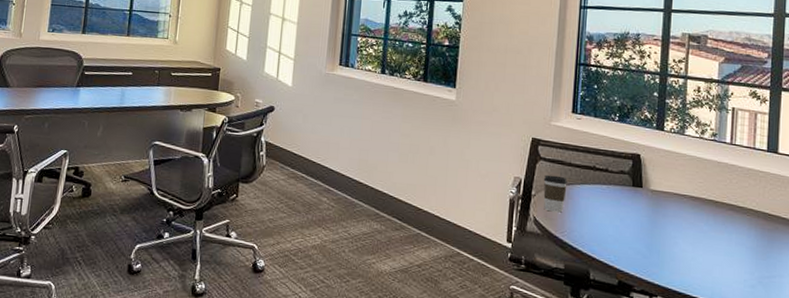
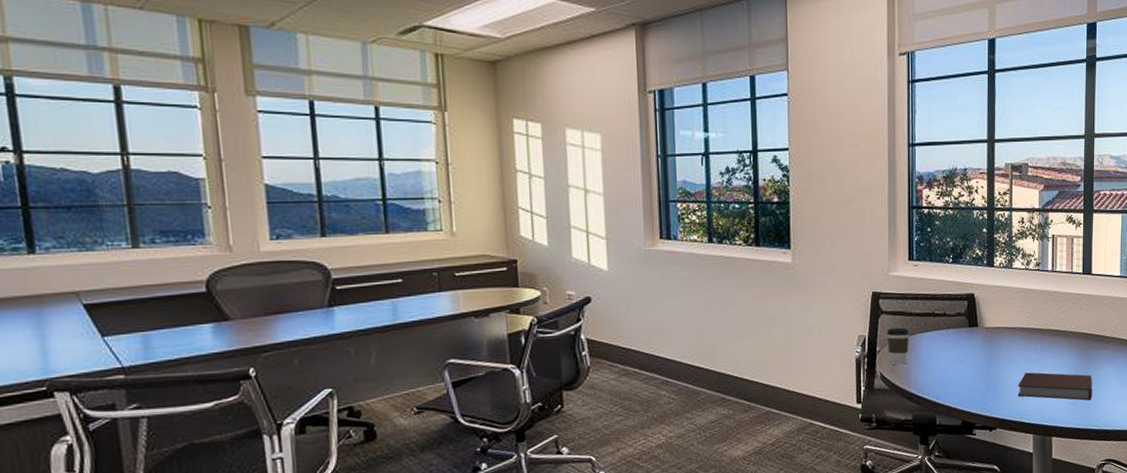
notebook: none [684,243,776,287] -> present [1018,372,1092,401]

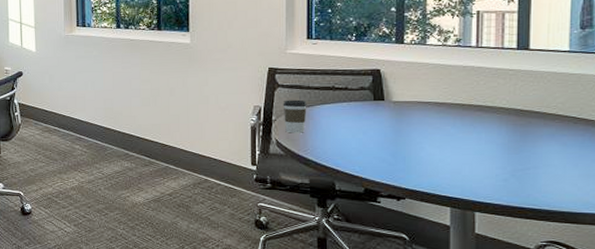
notebook: present [1018,372,1092,401] -> none [432,146,529,178]

